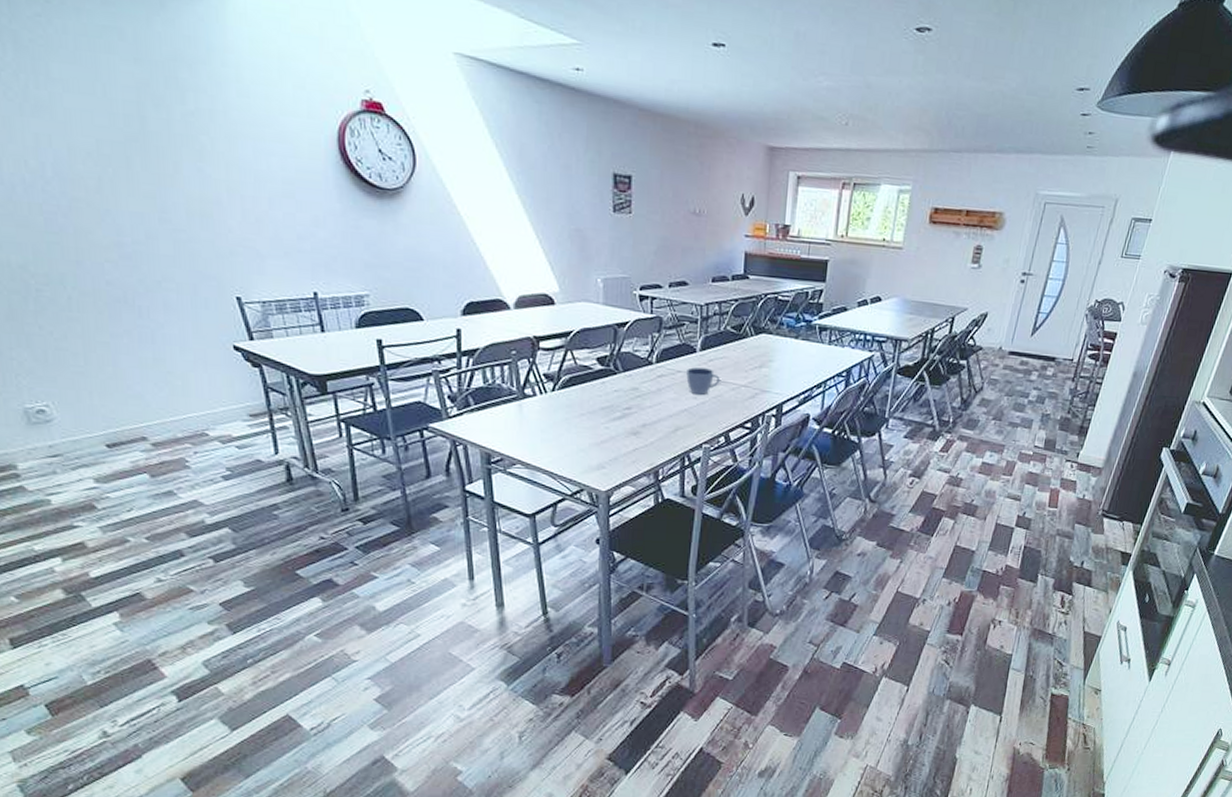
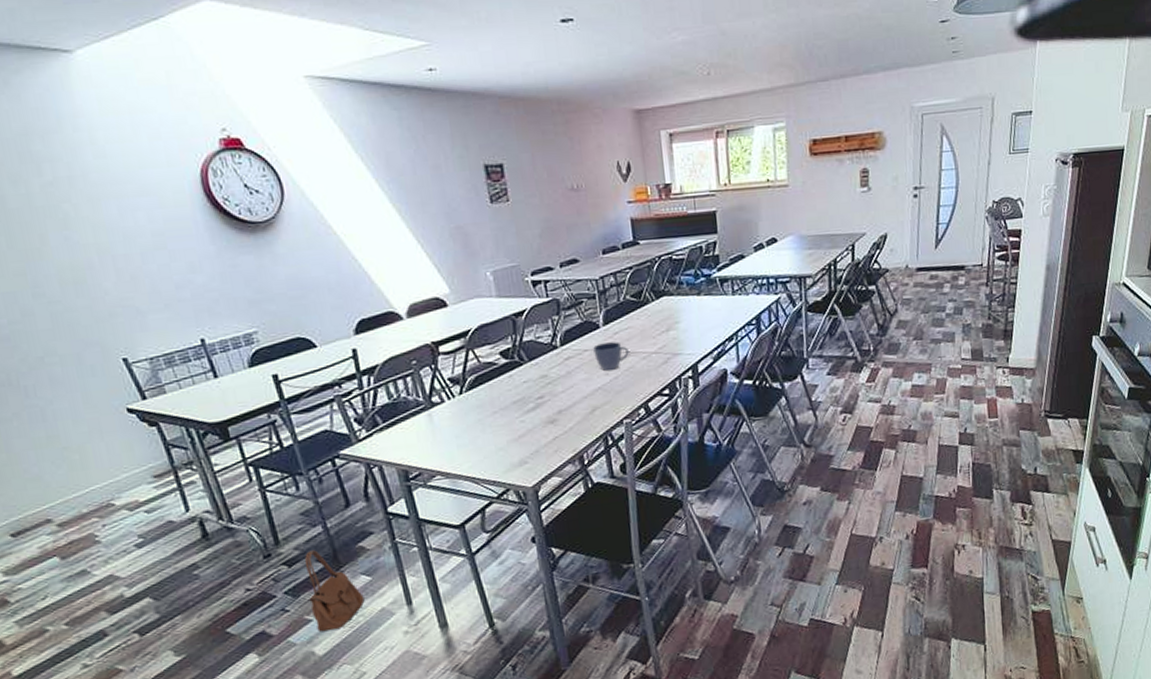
handbag: none [378,512,430,590] -> present [304,550,365,632]

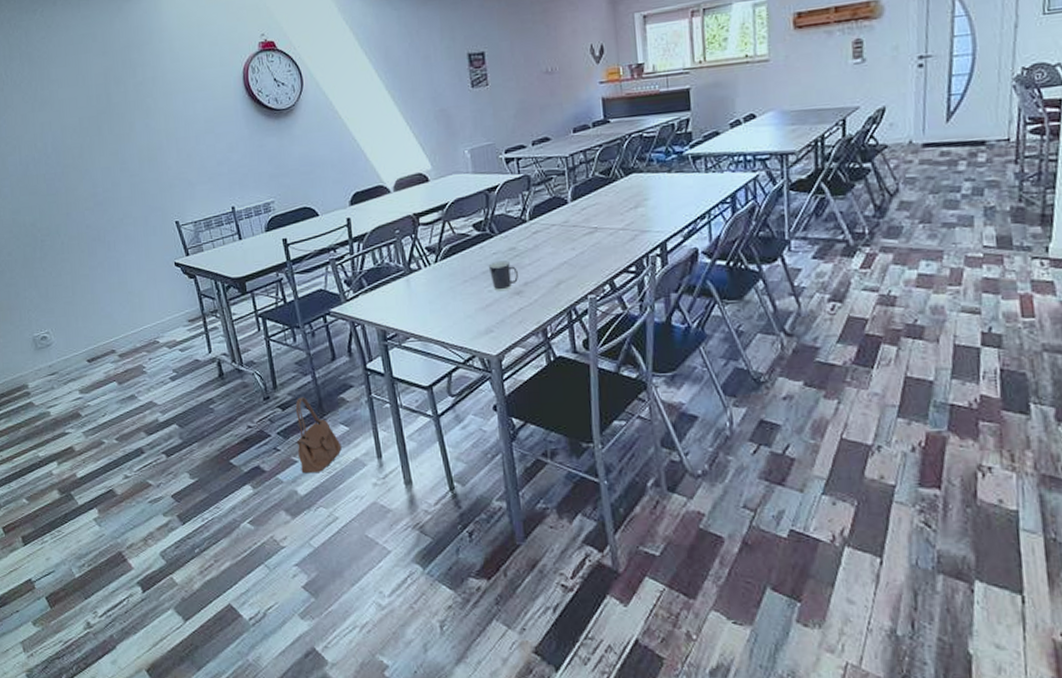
mug: none [519,389,552,422] -> present [488,260,518,292]
cup: present [593,342,629,372] -> none [561,217,596,246]

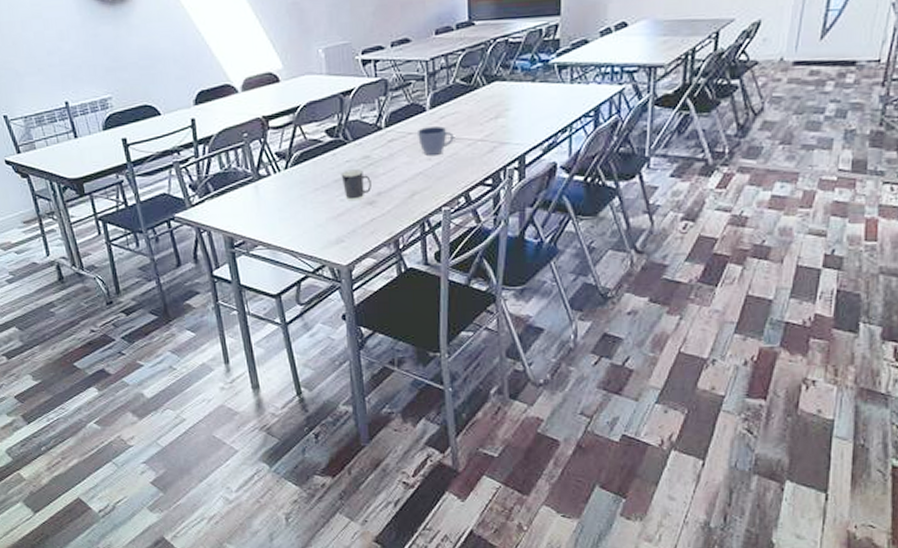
handbag: present [295,397,342,474] -> none [140,302,188,377]
cup: none [561,217,596,246] -> present [418,126,454,157]

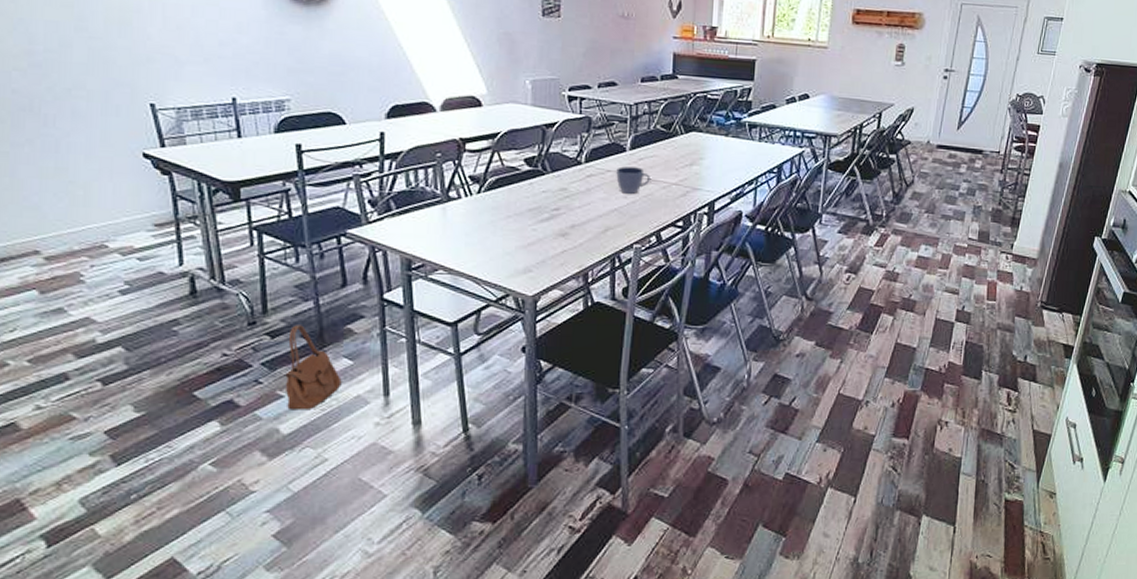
handbag: none [140,302,188,377] -> present [285,325,342,410]
mug: present [341,169,371,201] -> none [535,200,566,232]

